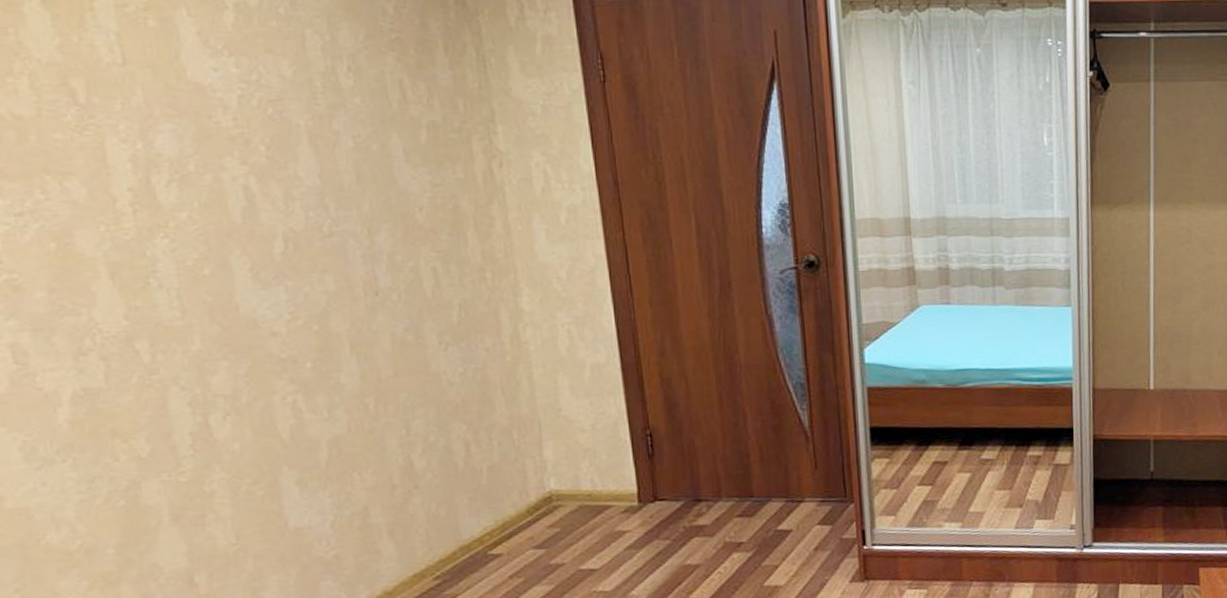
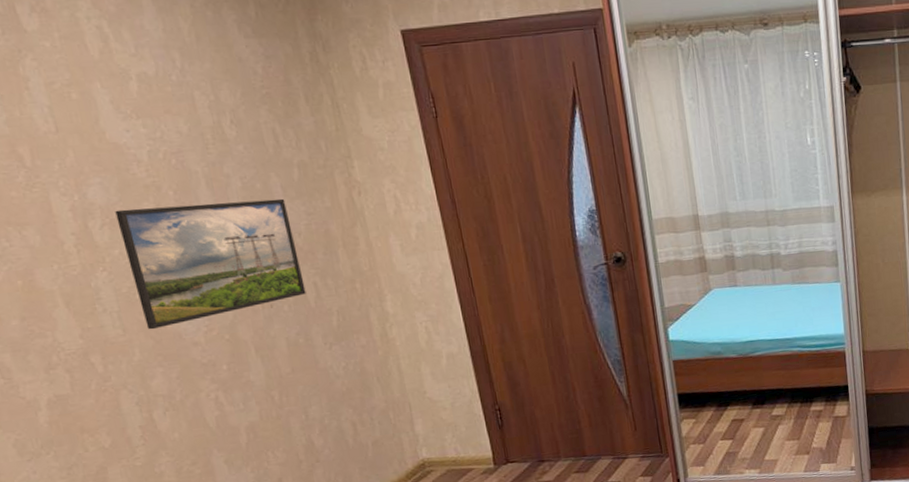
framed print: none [188,164,422,314] -> present [115,198,306,330]

